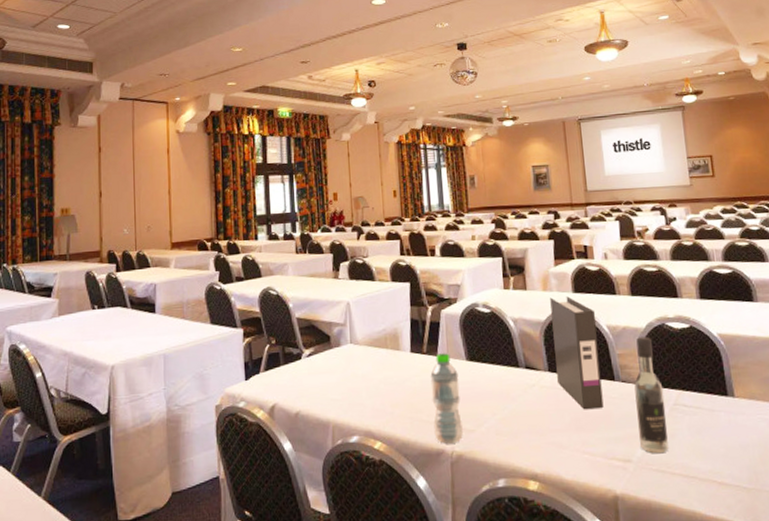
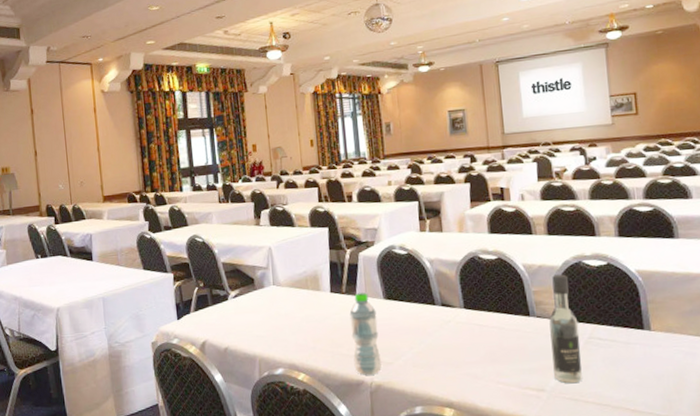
binder: present [550,296,604,409] -> none [466,237,518,343]

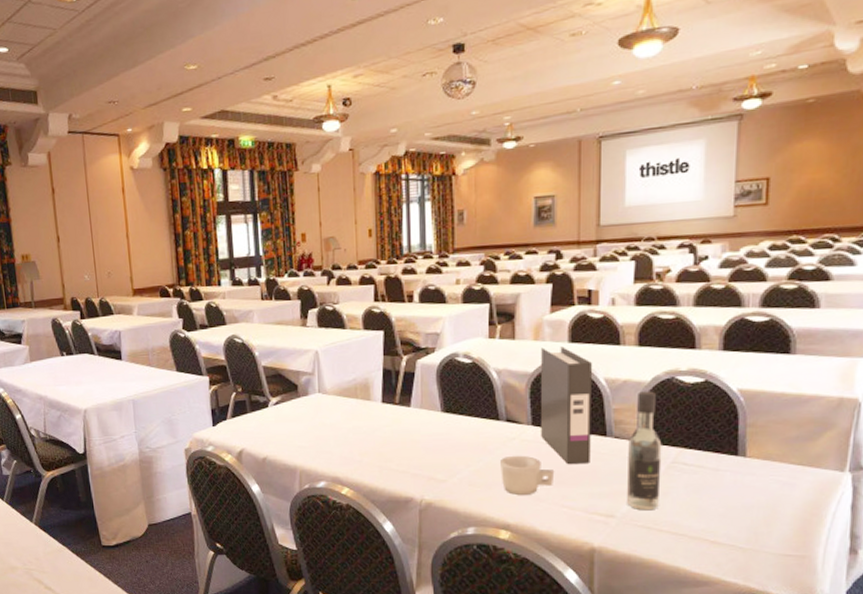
water bottle: present [349,293,382,375] -> none [402,404,434,492]
cup: none [439,336,488,374] -> present [500,455,555,495]
binder: none [466,237,518,343] -> present [541,346,592,464]

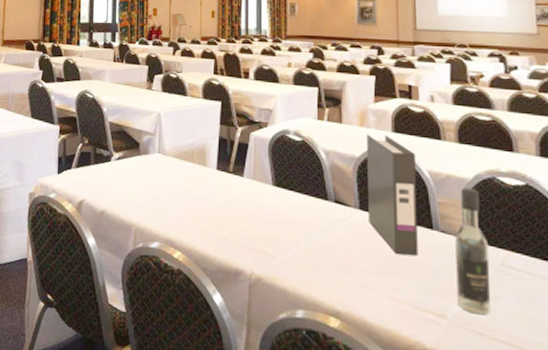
cup: present [500,455,555,495] -> none [329,238,383,282]

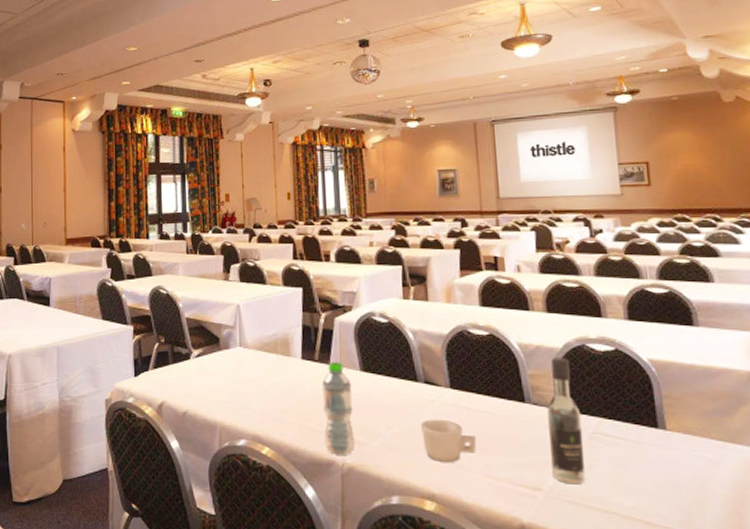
water bottle: none [234,175,264,266] -> present [322,362,355,455]
cup: none [329,238,383,282] -> present [421,419,477,462]
binder: present [367,134,418,255] -> none [454,310,511,430]

